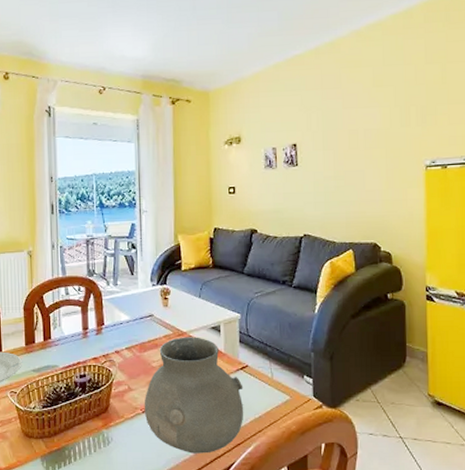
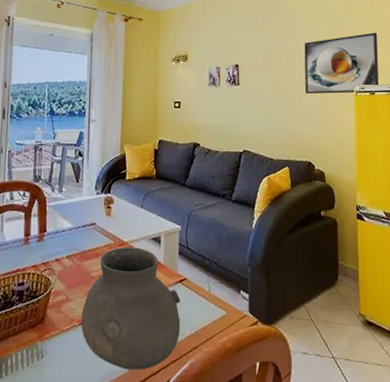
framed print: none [368,99,452,172] -> present [304,33,379,94]

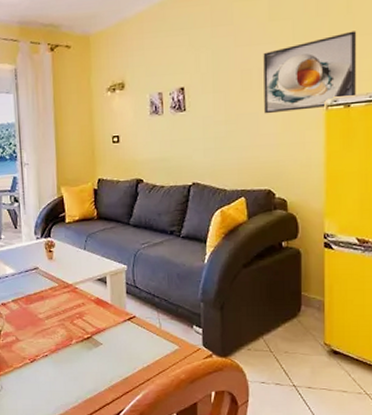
vase: present [81,247,181,370] -> none [32,288,132,401]

